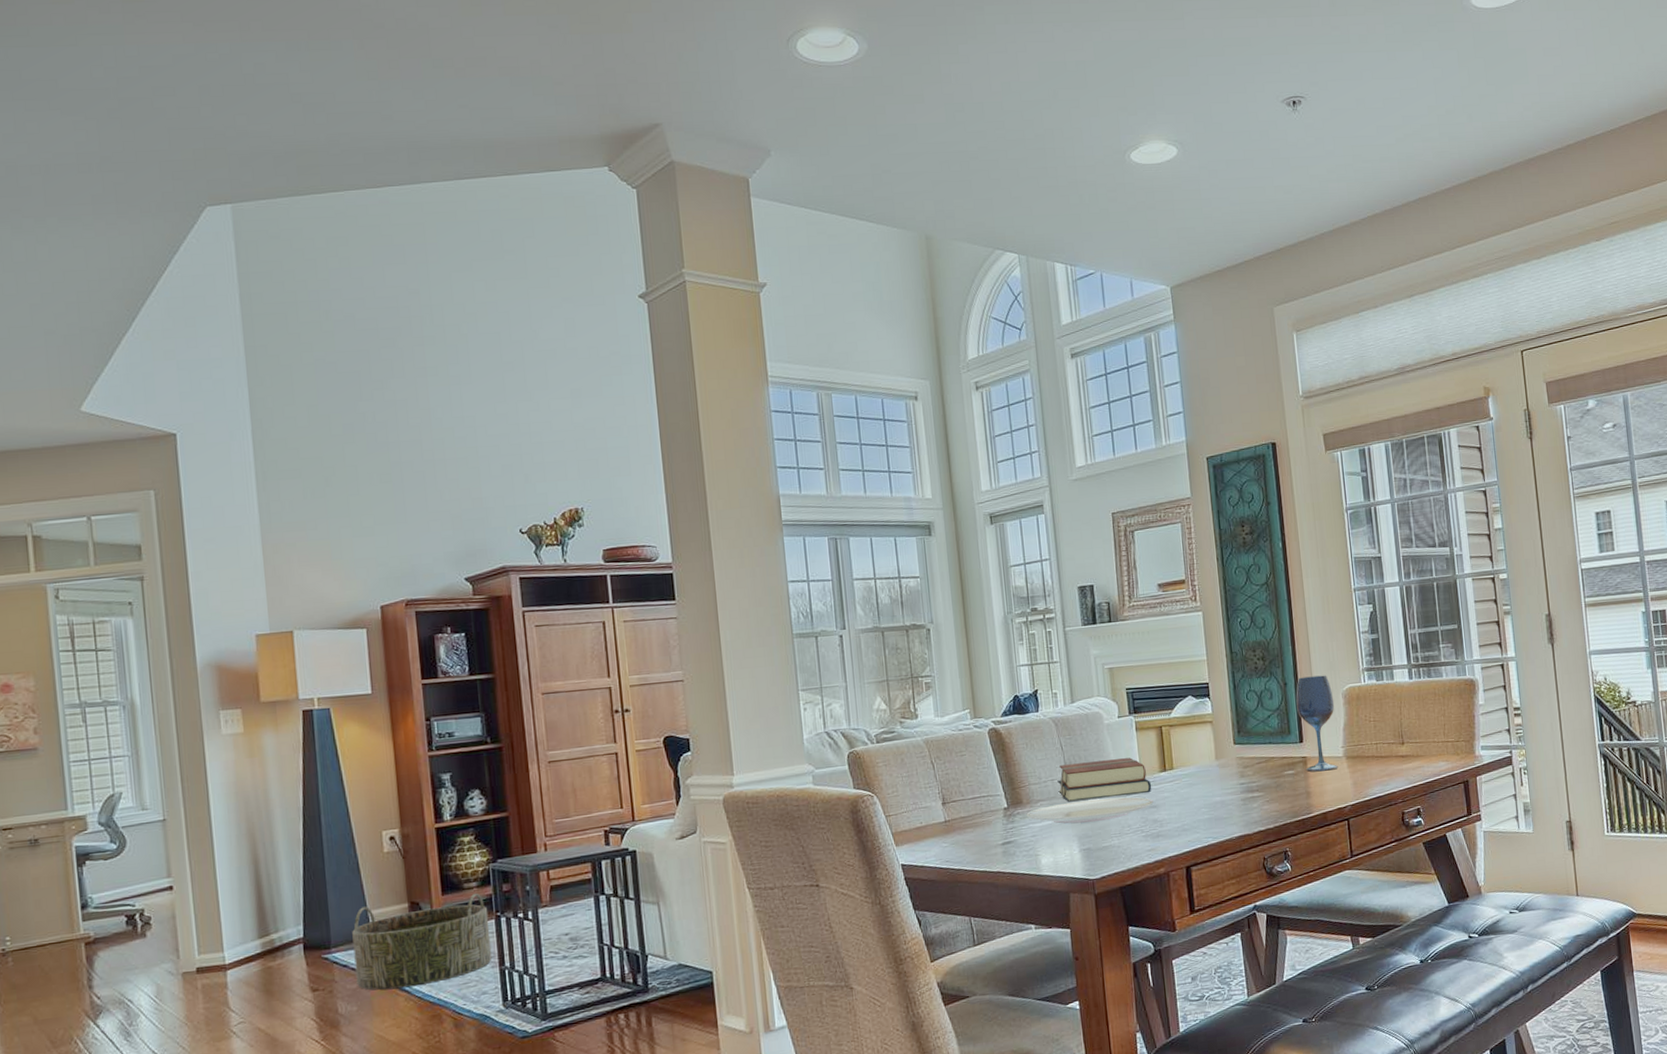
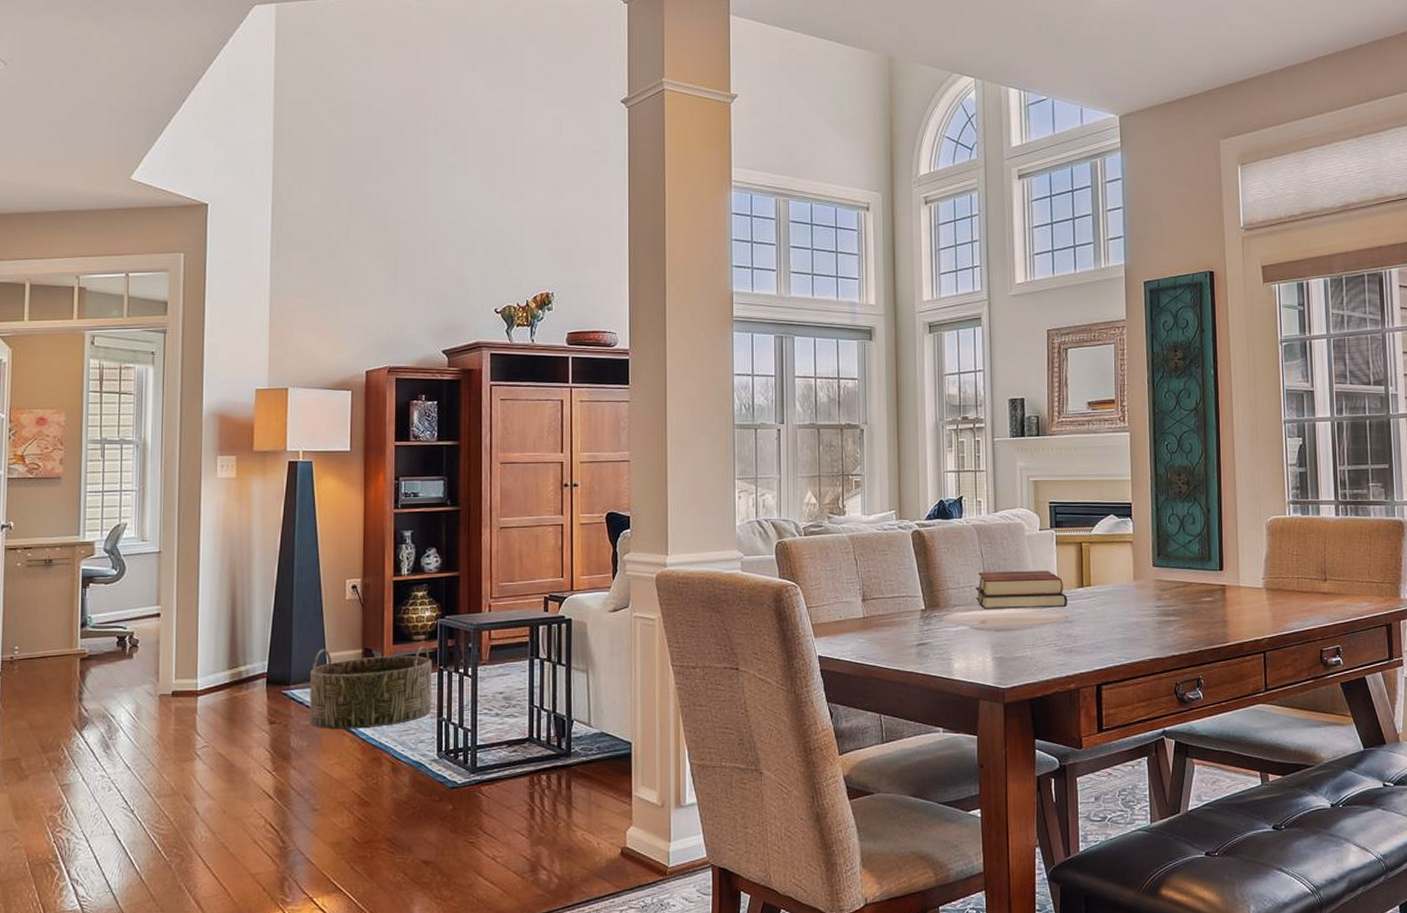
wineglass: present [1296,675,1338,772] -> none [1218,504,1258,601]

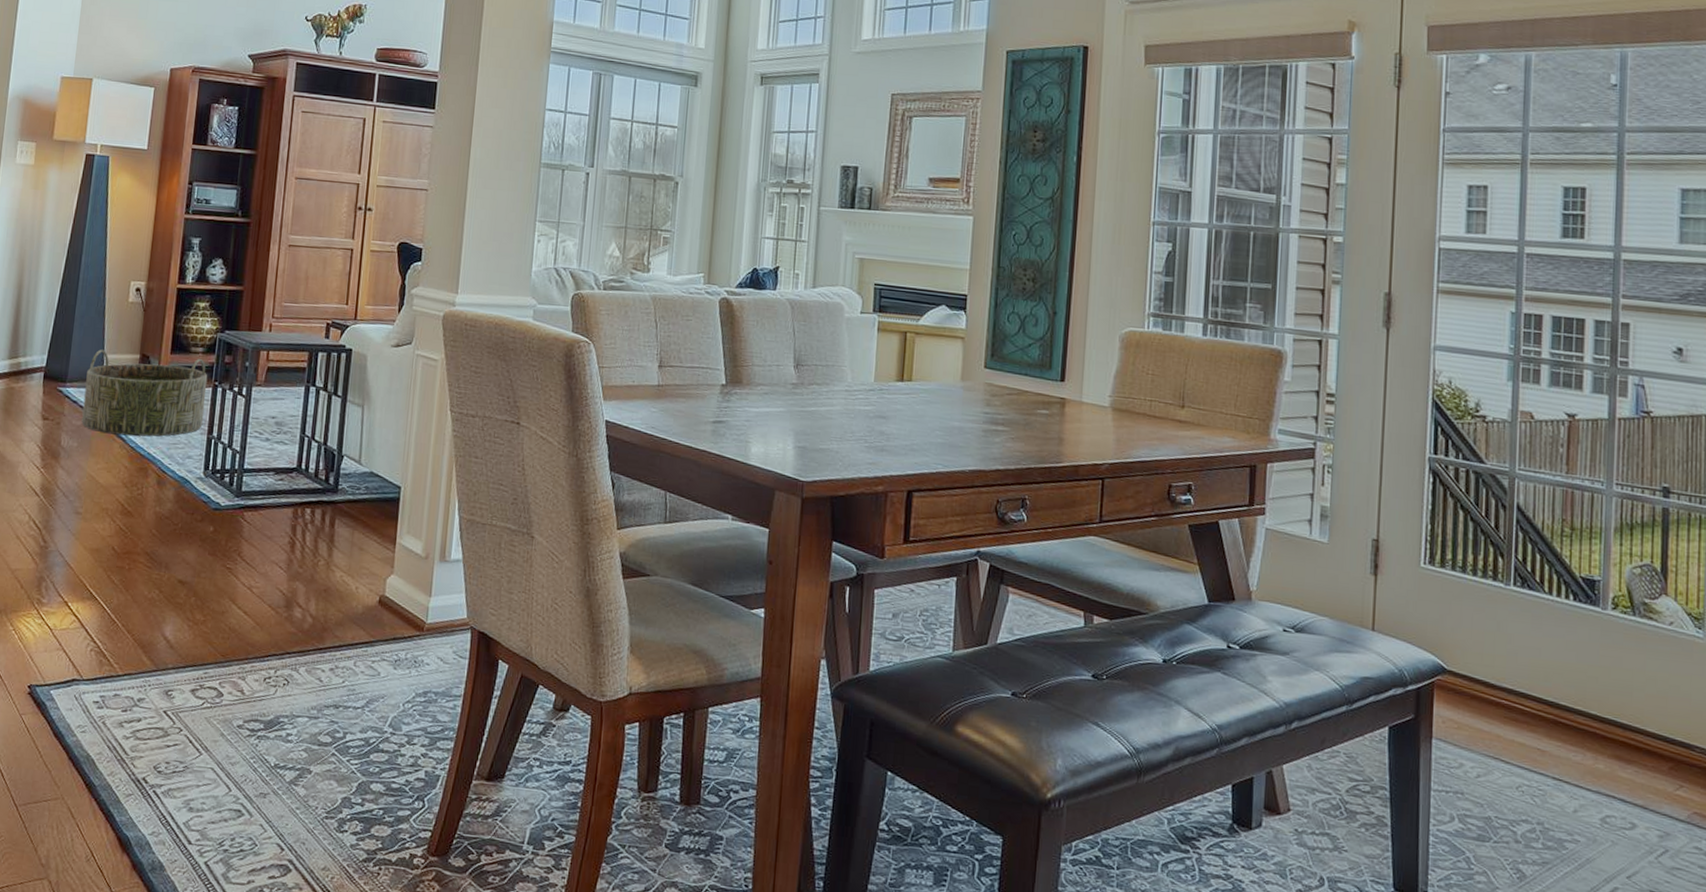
plate: present [942,609,1069,631] -> none [744,391,884,421]
books: present [975,571,1068,610] -> none [782,351,885,401]

